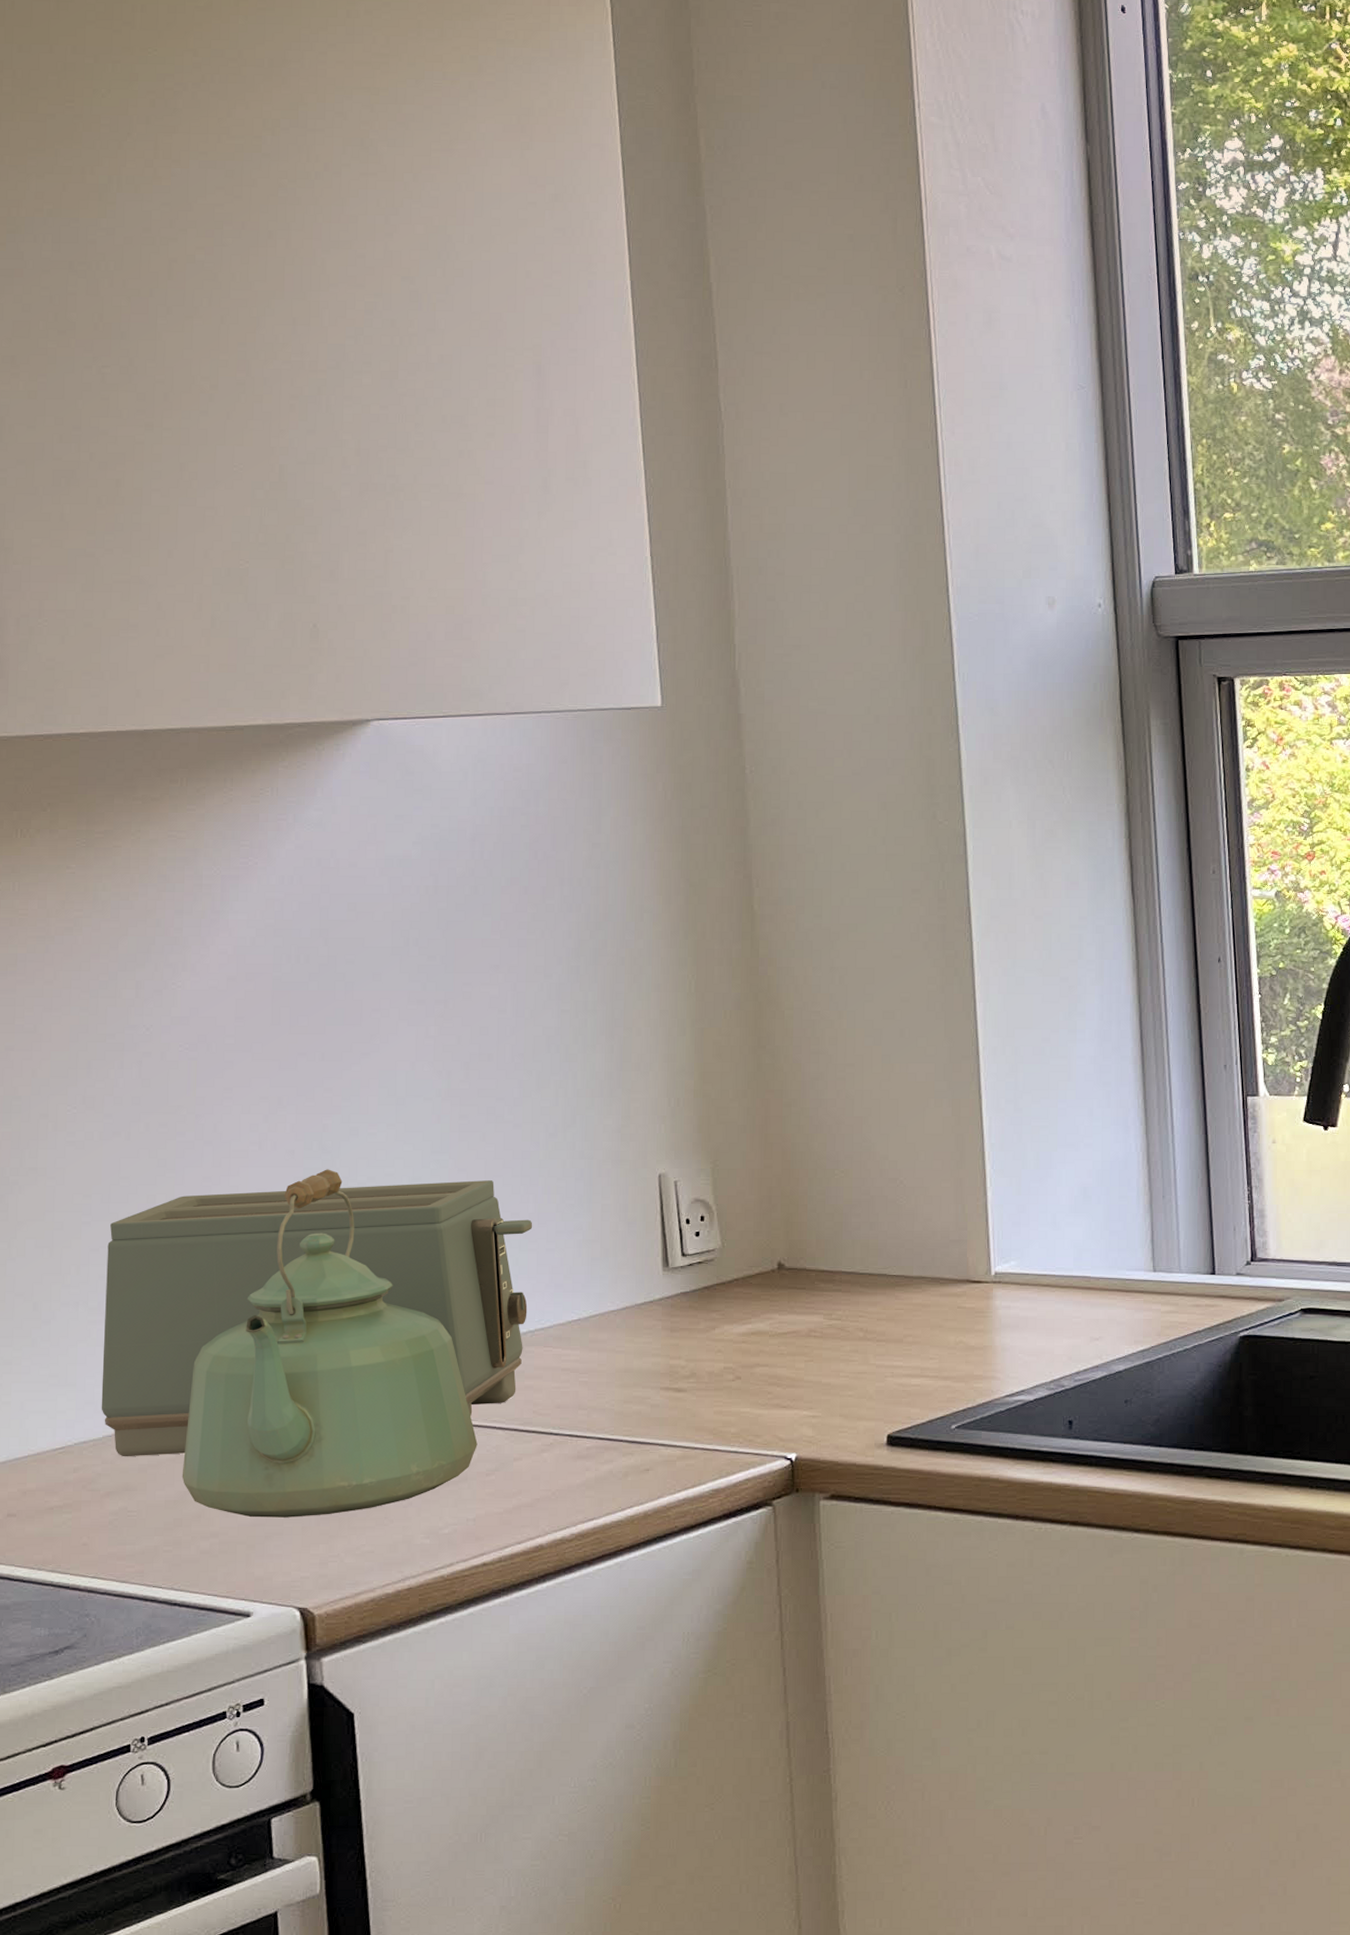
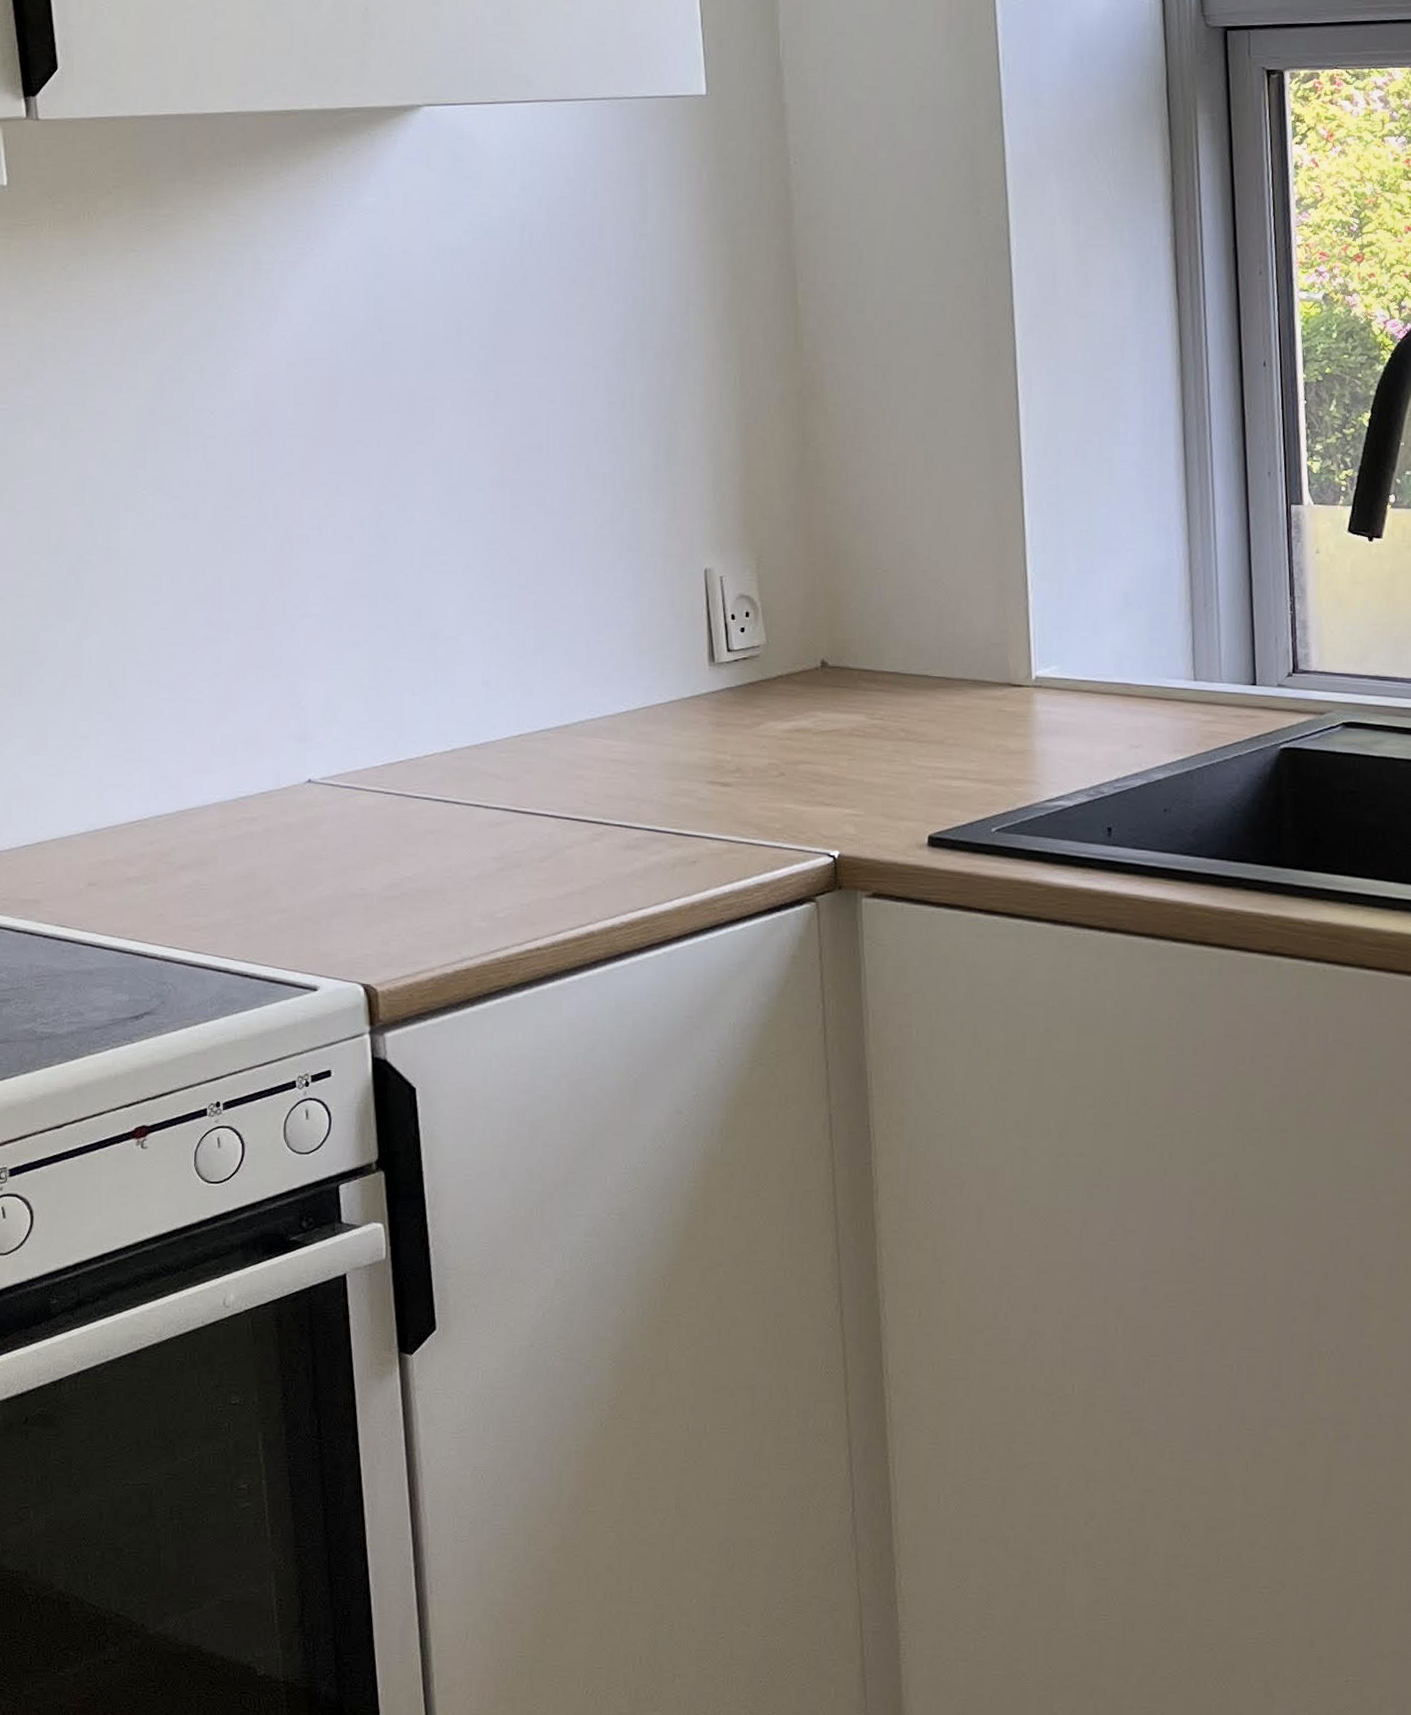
toaster: present [101,1180,533,1457] -> none [174,570,583,832]
kettle: present [182,1169,478,1518] -> none [251,556,531,896]

